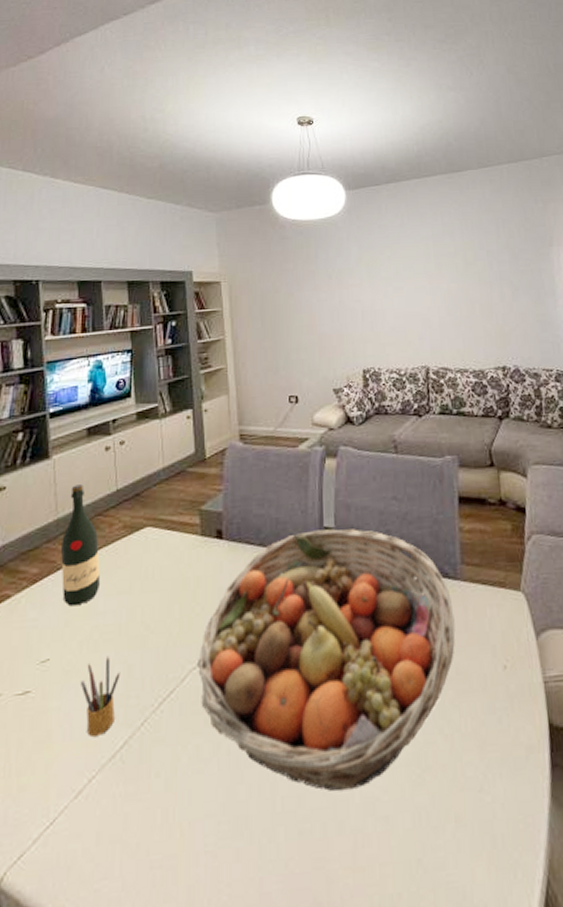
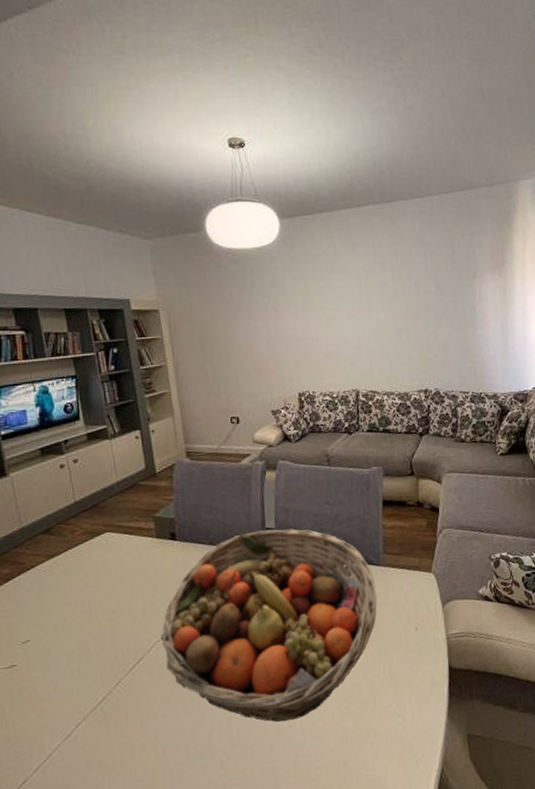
wine bottle: present [61,484,100,607] -> none [28,498,68,599]
pencil box: present [80,655,121,736] -> none [59,635,95,695]

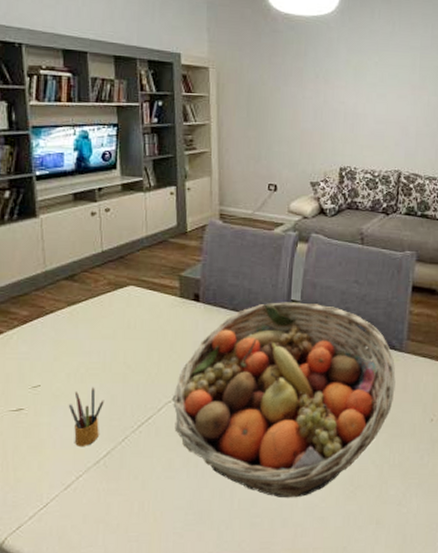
pencil box: none [59,635,95,695] -> present [68,386,105,446]

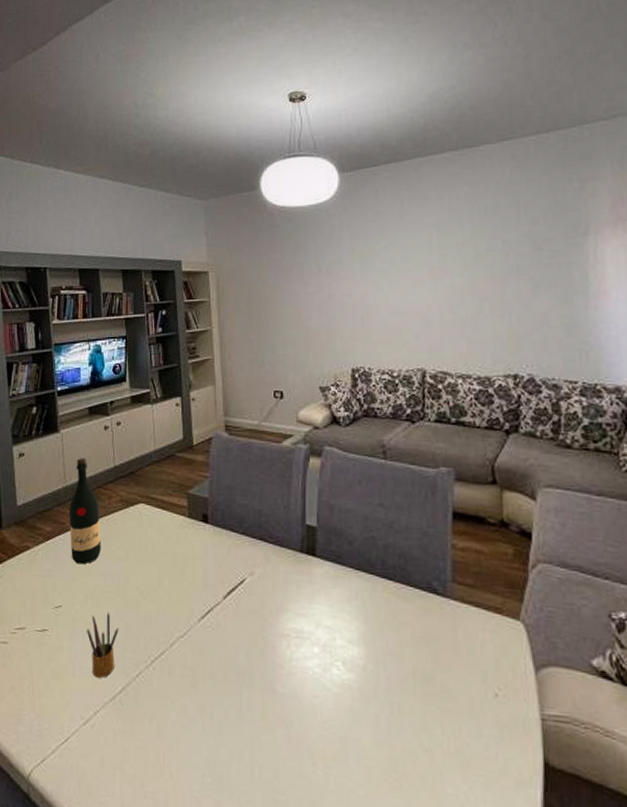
wine bottle: none [49,243,86,345] -> present [69,458,101,565]
fruit basket: present [173,302,396,498] -> none [185,526,442,777]

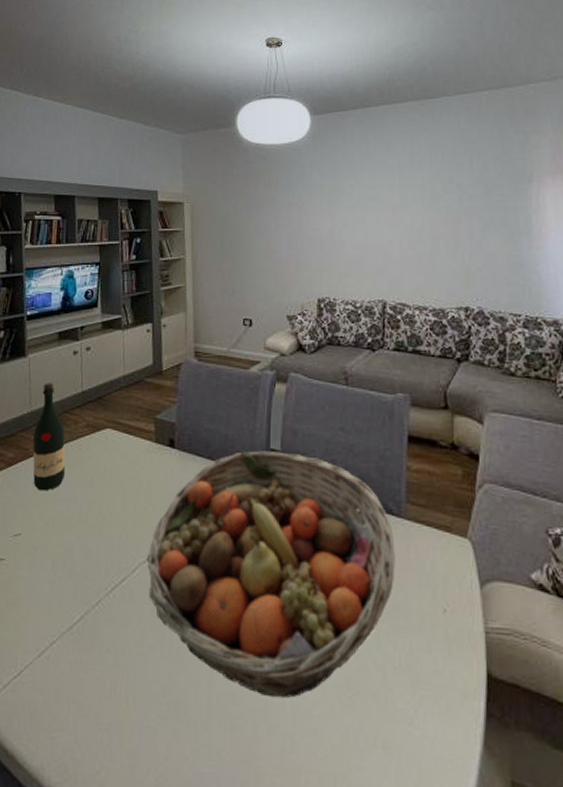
pencil box: present [86,611,119,678] -> none [45,538,80,607]
fruit basket: none [185,526,442,777] -> present [147,451,396,699]

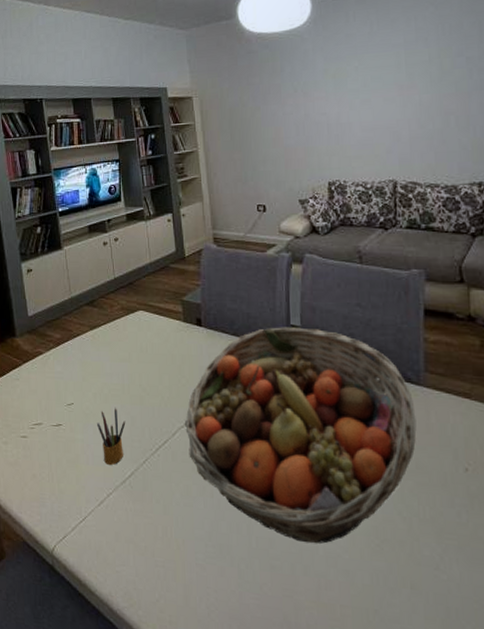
wine bottle: present [32,383,66,491] -> none [76,272,106,367]
pencil box: none [45,538,80,607] -> present [96,407,126,465]

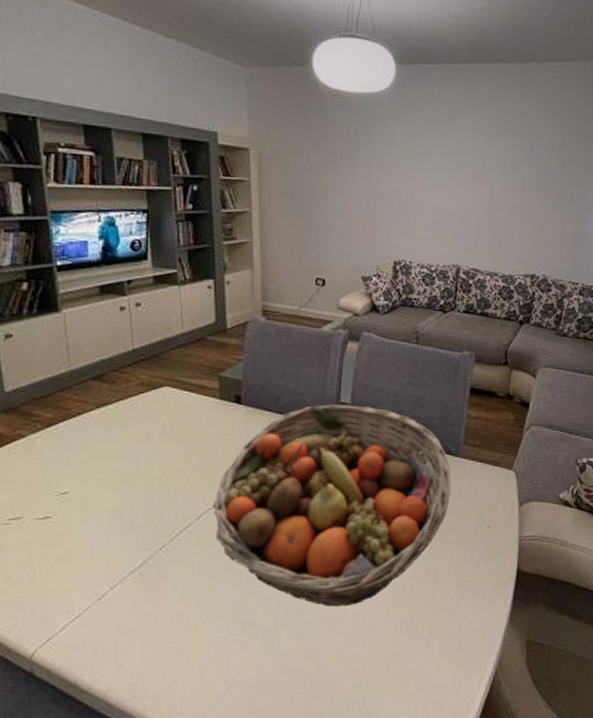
pencil box: present [96,407,126,465] -> none [99,493,139,555]

